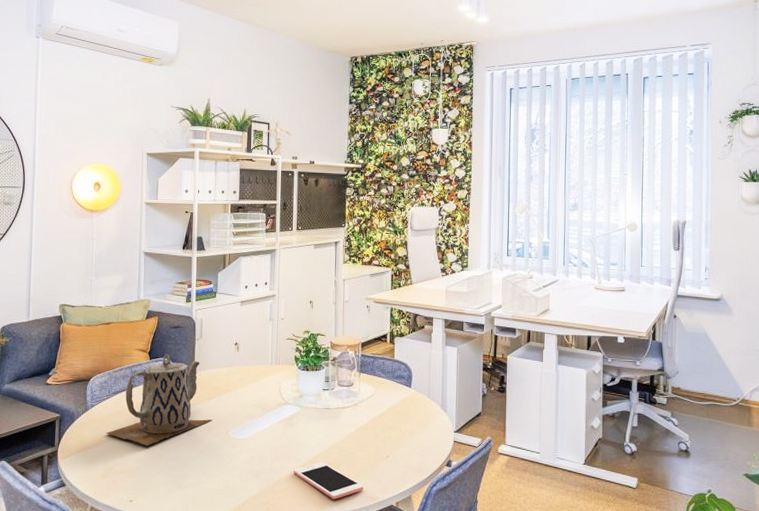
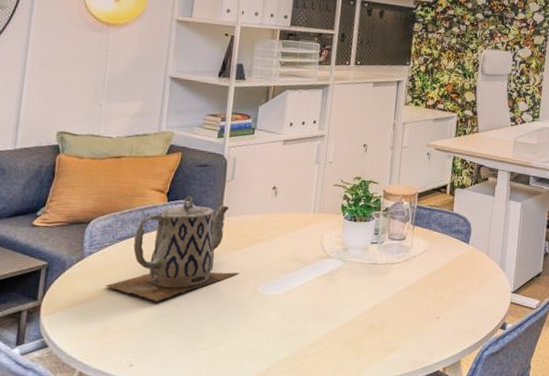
cell phone: present [293,461,363,500] -> none [329,322,409,365]

